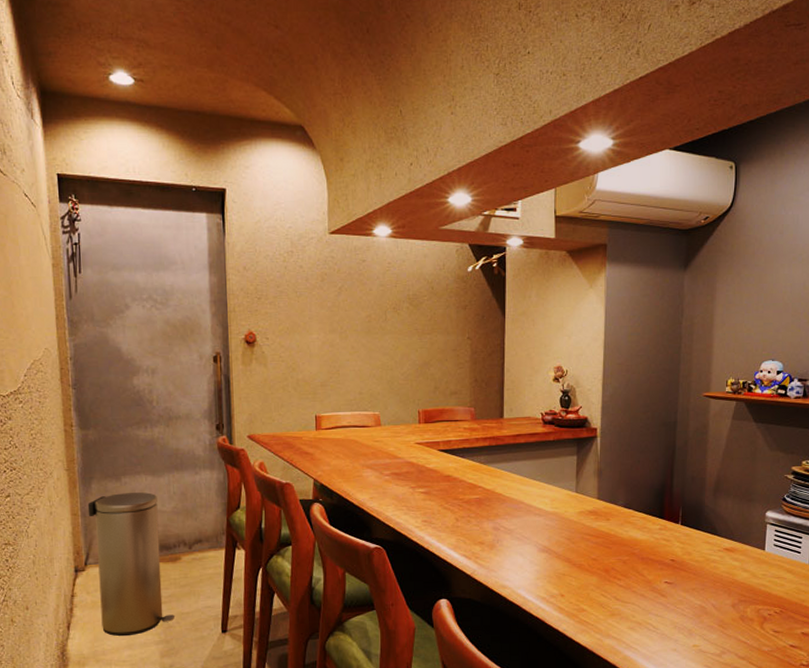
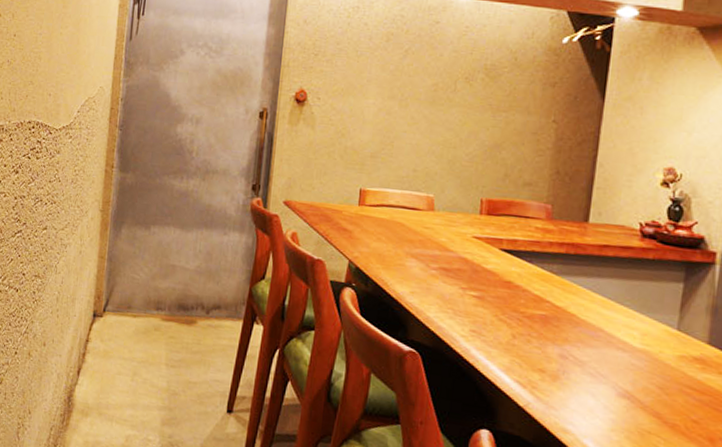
pedal bin: present [87,492,176,636] -> none [110,242,183,395]

